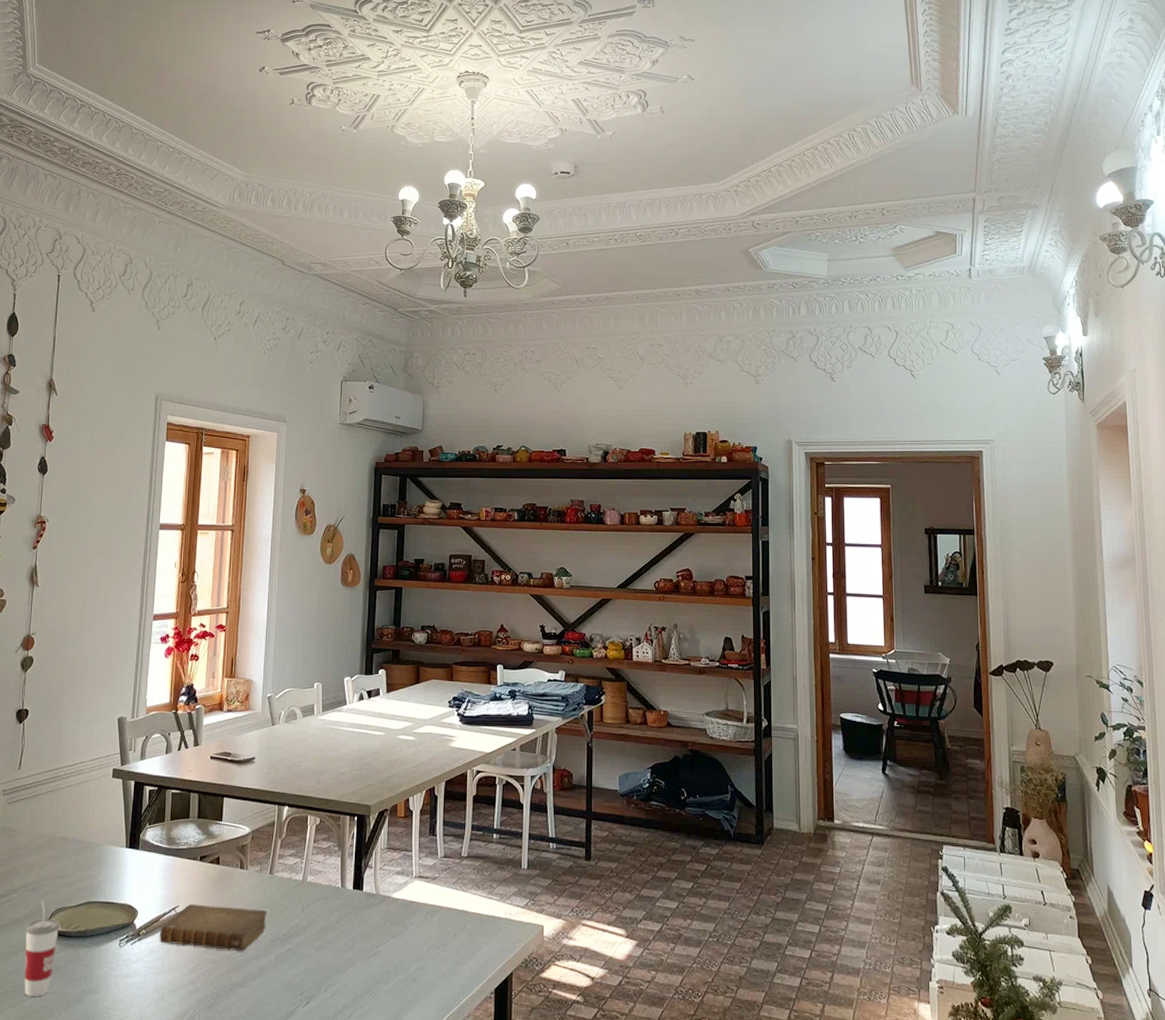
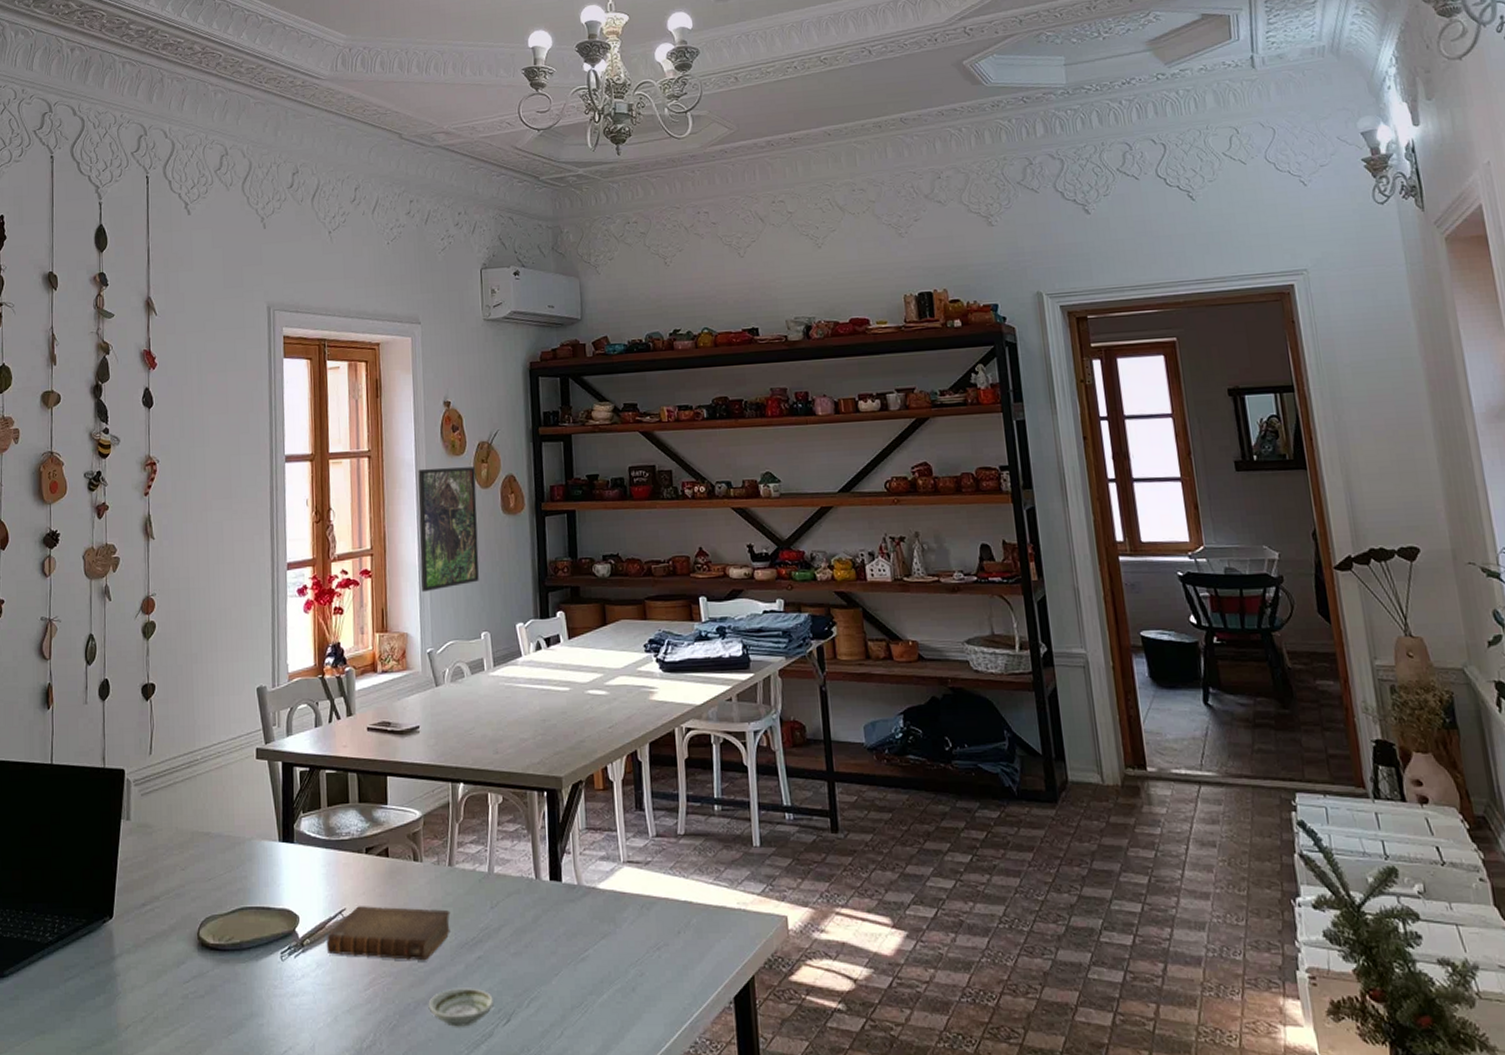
cup: present [24,900,60,996] -> none [173,908,212,1023]
saucer: none [242,974,298,1006] -> present [428,988,495,1027]
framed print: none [266,543,321,647] -> present [418,467,479,593]

